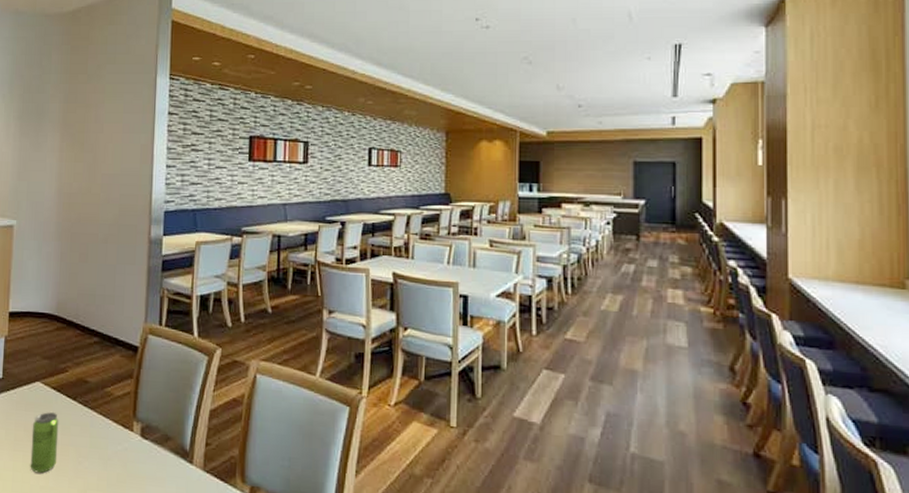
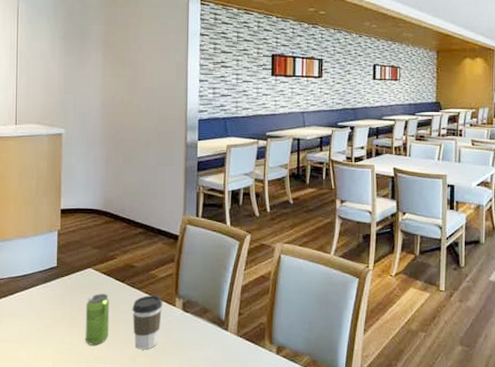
coffee cup: none [83,416,119,482] -> present [132,295,163,350]

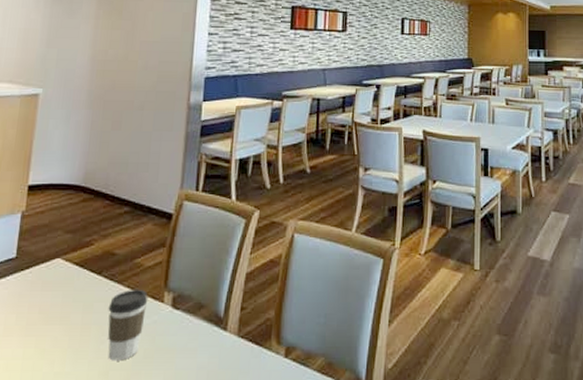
beverage can: present [85,293,110,346] -> none [43,289,81,359]

